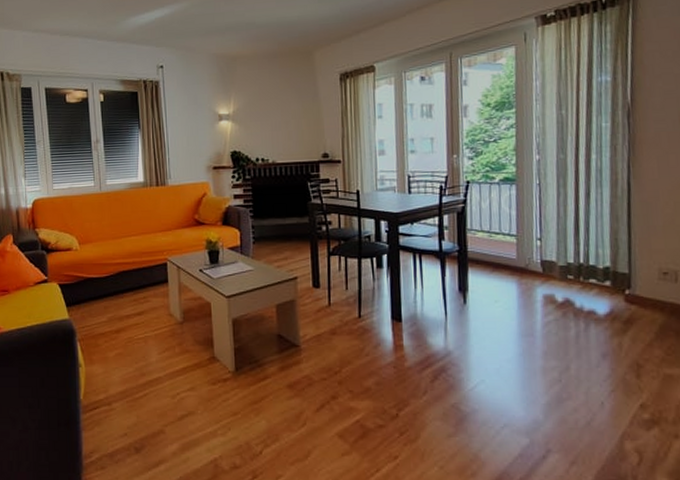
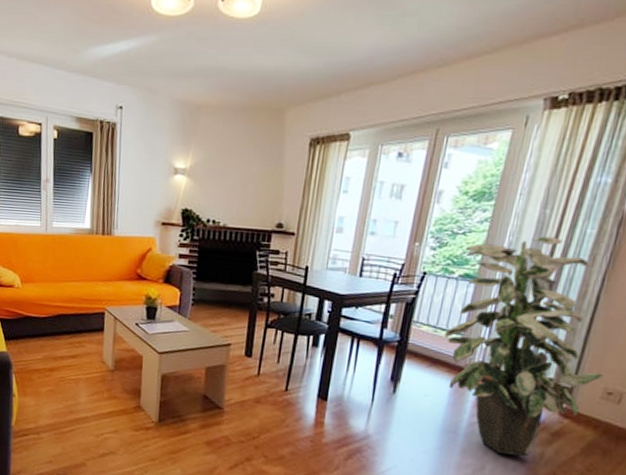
indoor plant: none [499,133,654,350] -> present [444,236,603,457]

